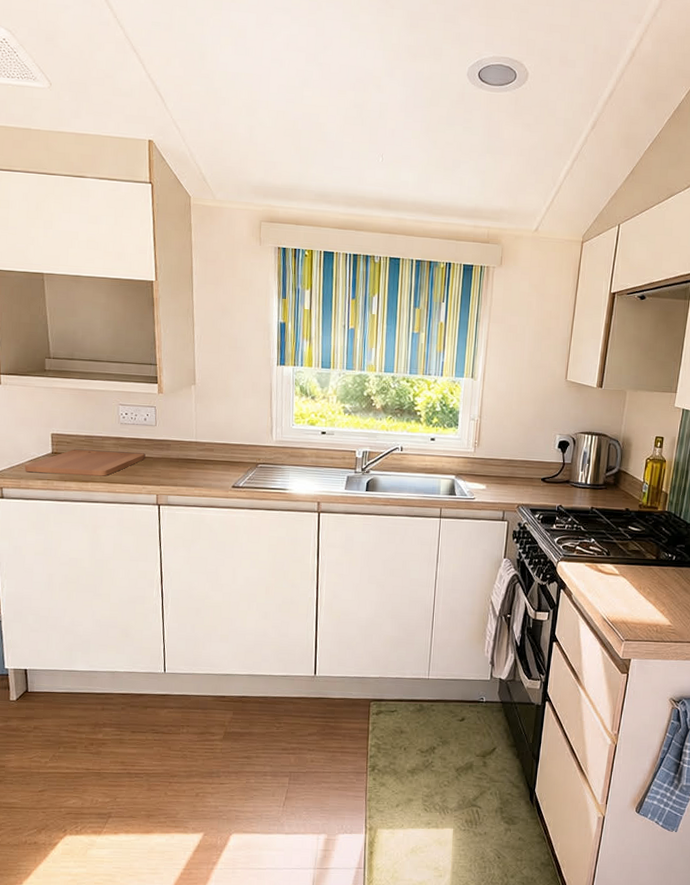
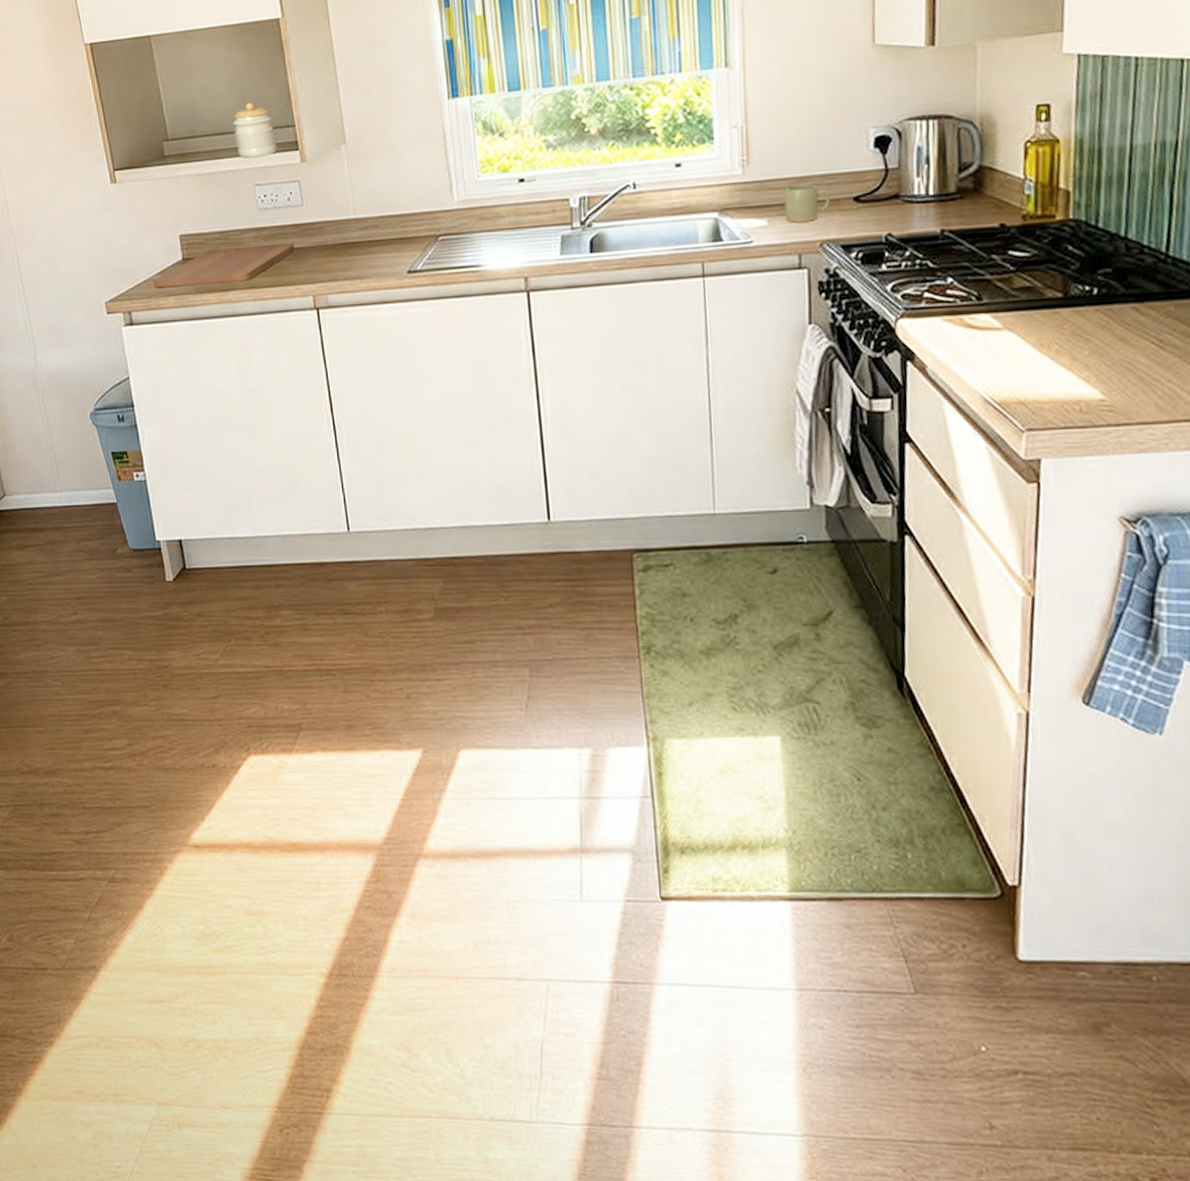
jar: none [106,340,140,385] -> present [232,102,277,159]
mug: none [497,464,527,490] -> present [783,184,830,223]

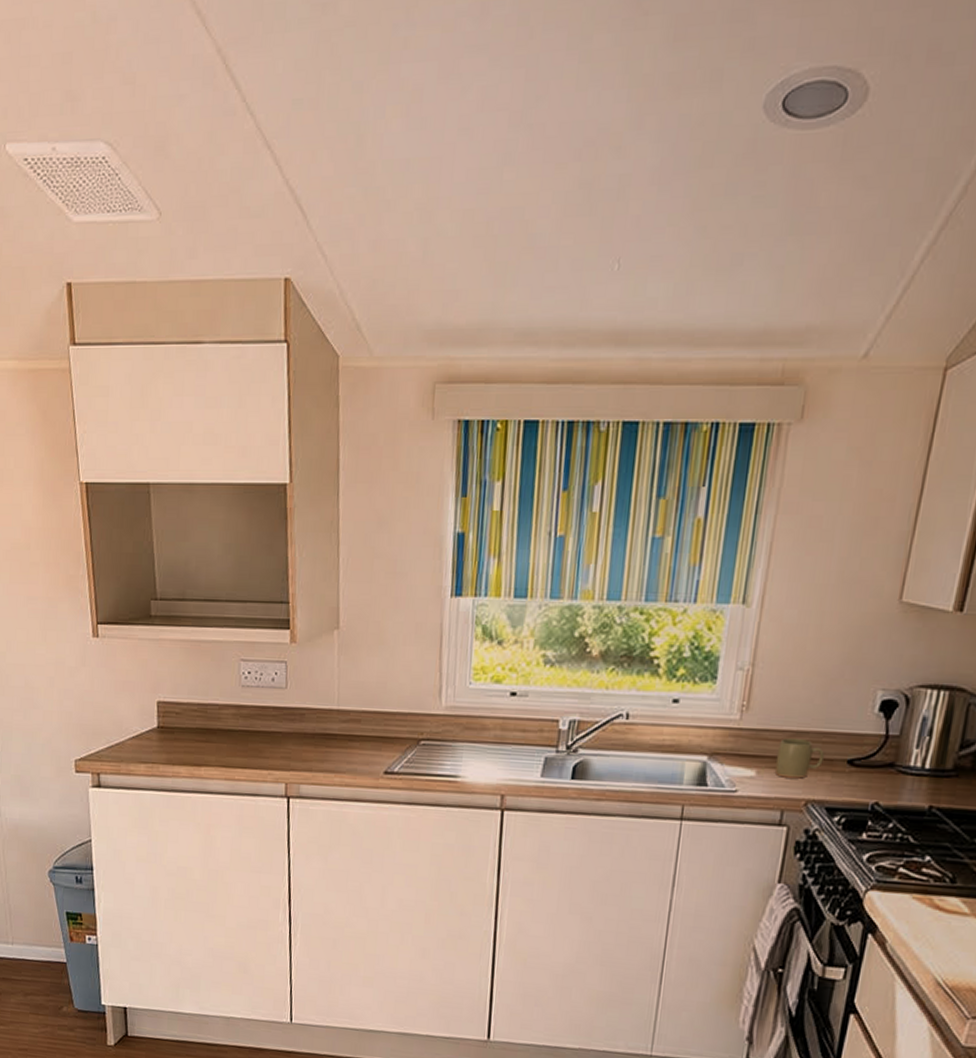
cutting board: present [153,244,294,288] -> none [125,721,273,758]
jar: present [232,102,277,159] -> none [224,571,268,632]

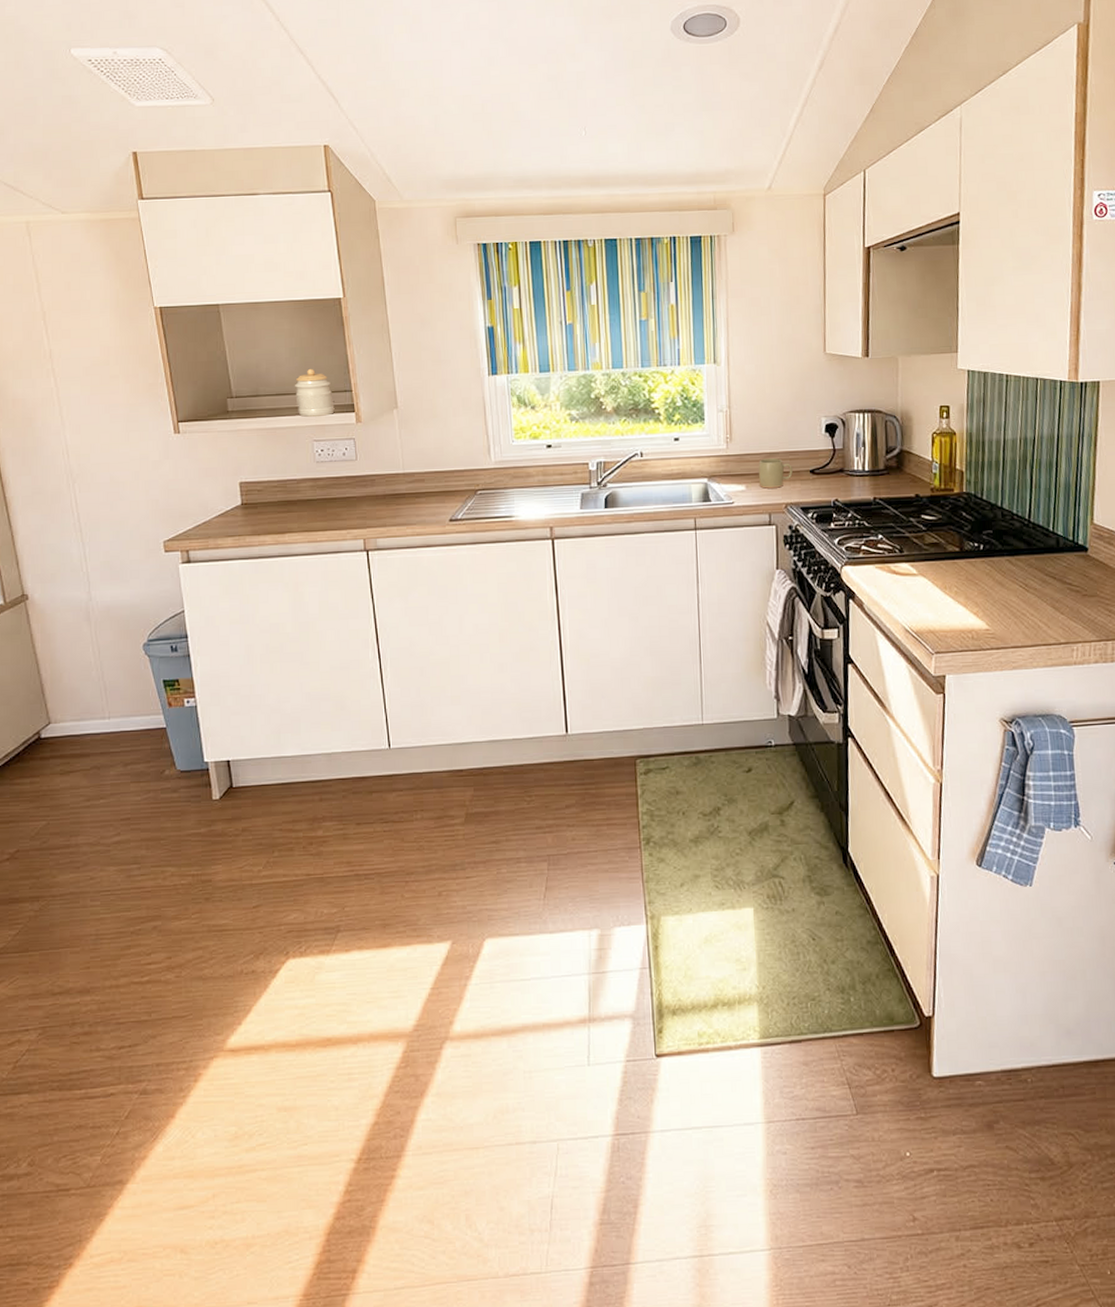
jar: none [224,571,268,632] -> present [294,368,335,418]

